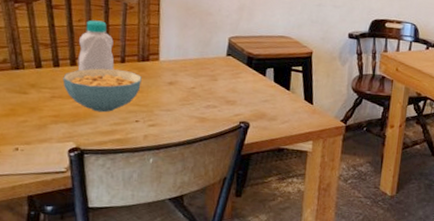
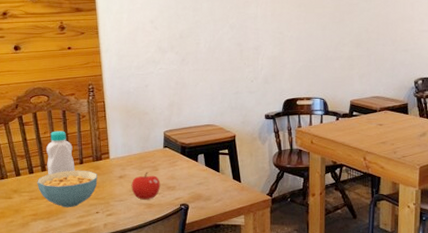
fruit: none [182,81,219,113] -> present [131,172,161,200]

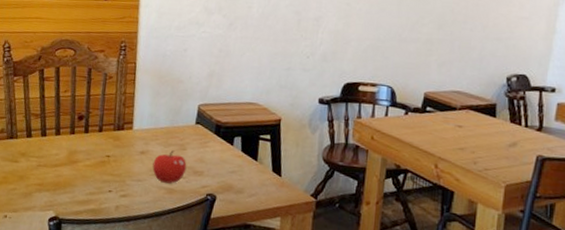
cereal bowl: present [37,170,98,208] -> none [48,137,117,182]
bottle: present [46,131,75,175] -> none [61,90,94,141]

